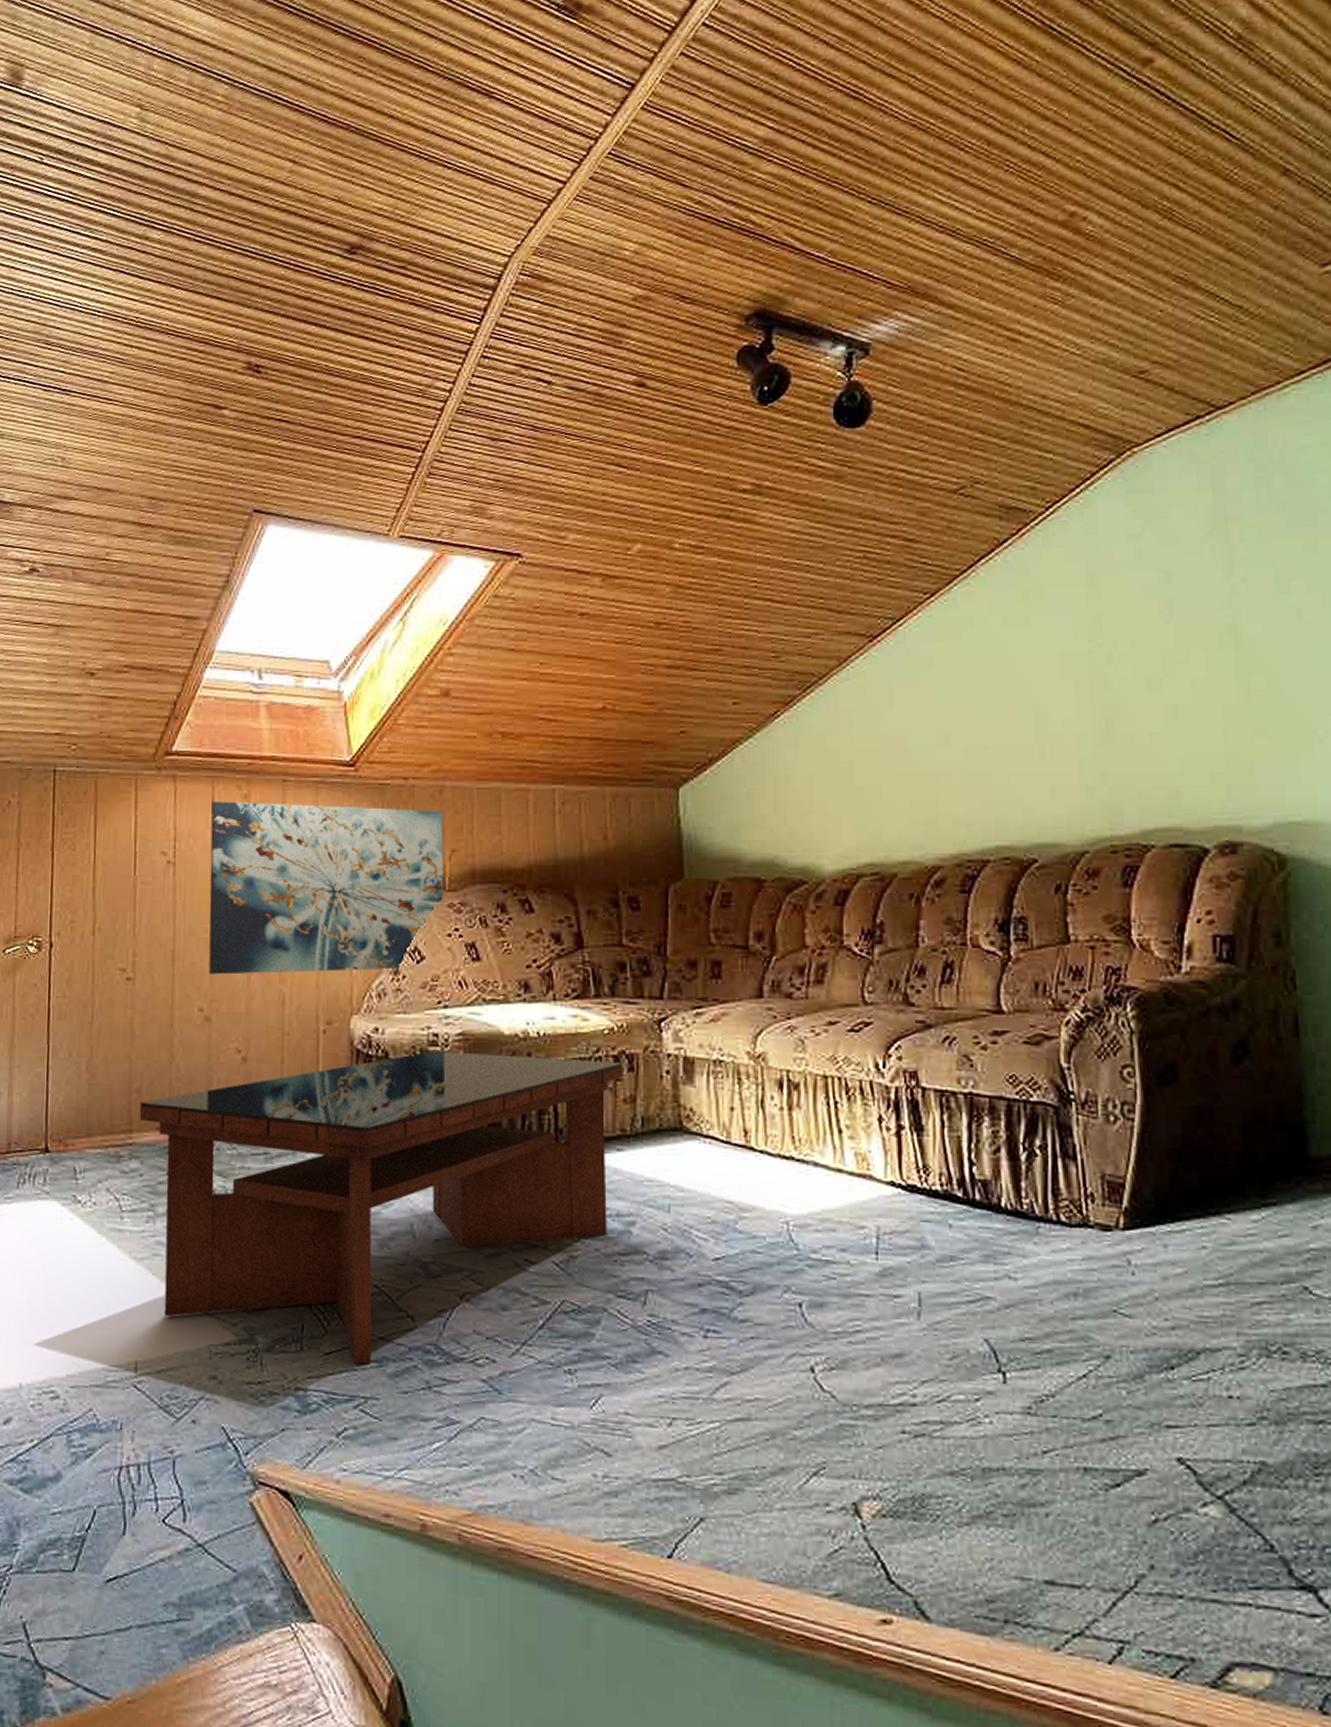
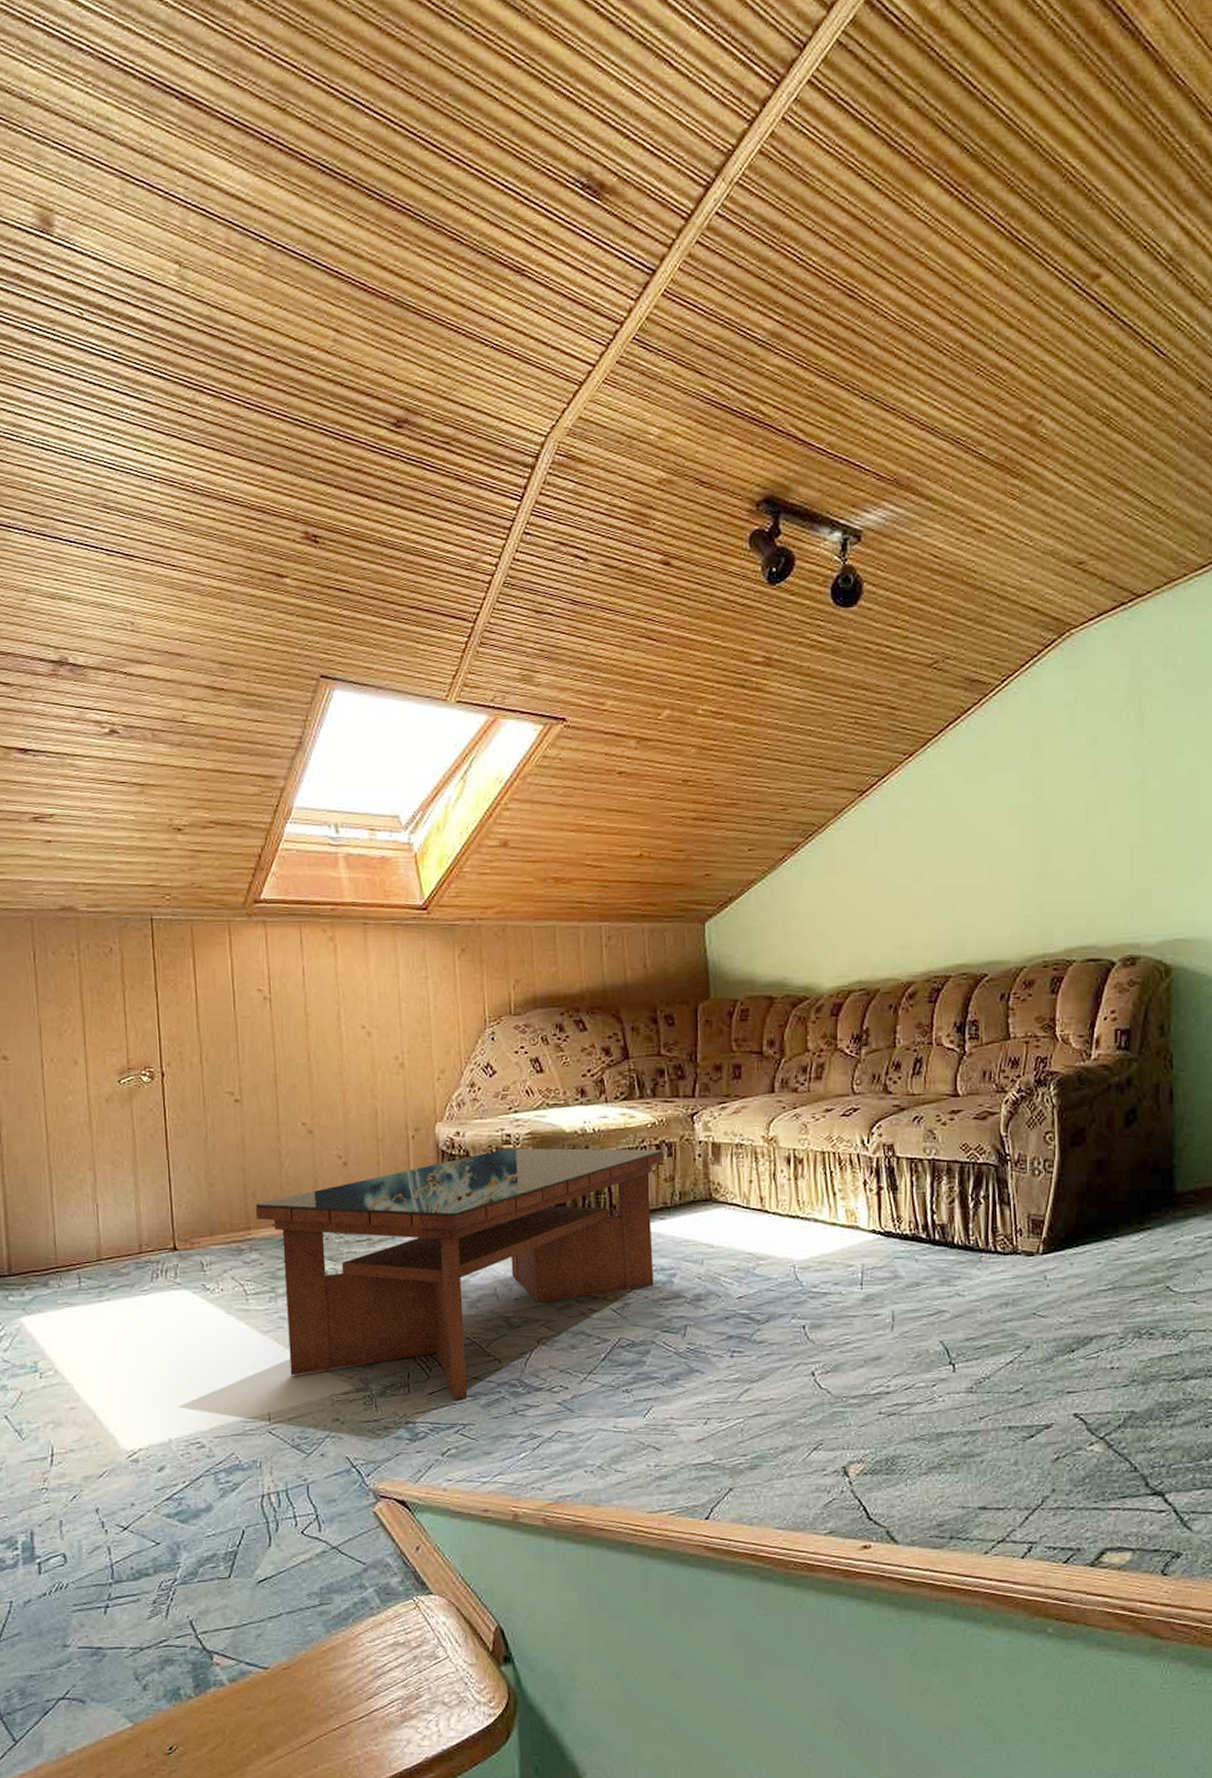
wall art: present [209,801,444,975] -> none [300,943,510,1094]

